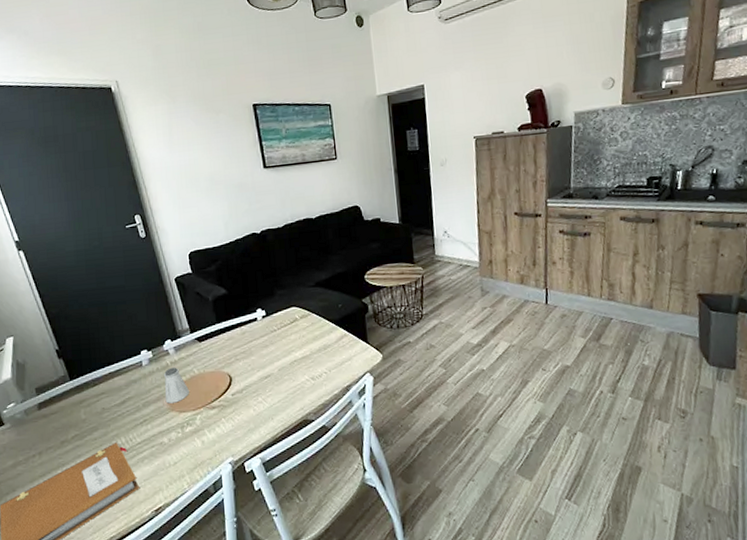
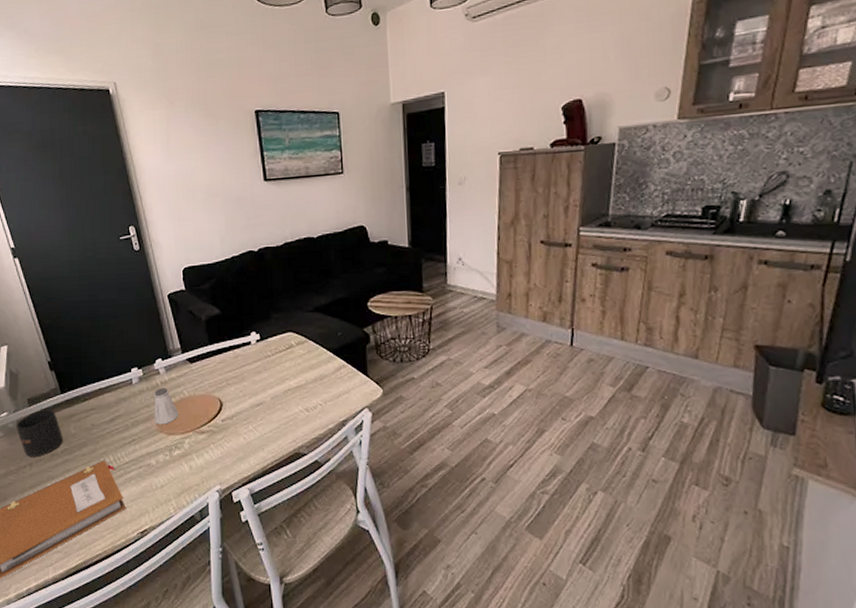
mug: none [24,396,73,446] -> present [16,409,63,457]

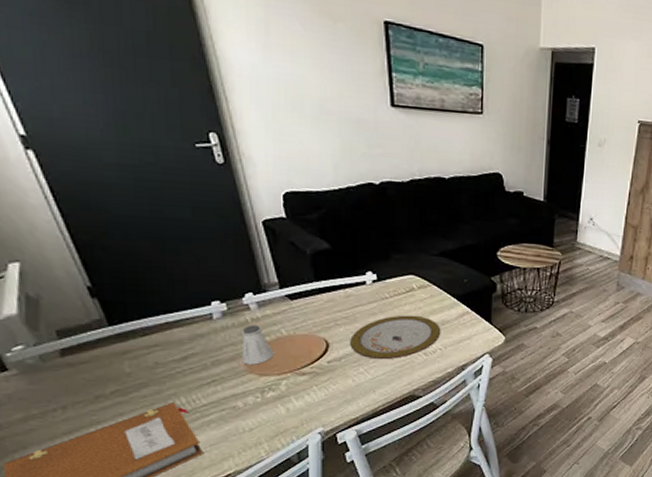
mug: present [16,409,63,457] -> none [39,343,113,399]
plate: none [240,371,320,417] -> present [350,315,441,360]

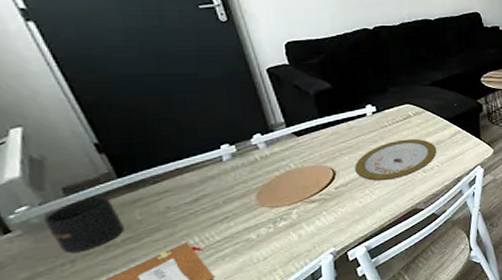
mug: none [39,343,113,399] -> present [44,196,123,253]
saltshaker: present [240,325,275,365] -> none [250,162,285,199]

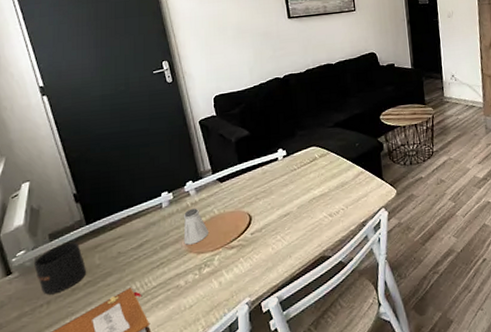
saltshaker: none [250,162,285,199] -> present [183,208,210,245]
plate: present [355,138,437,181] -> none [268,181,342,226]

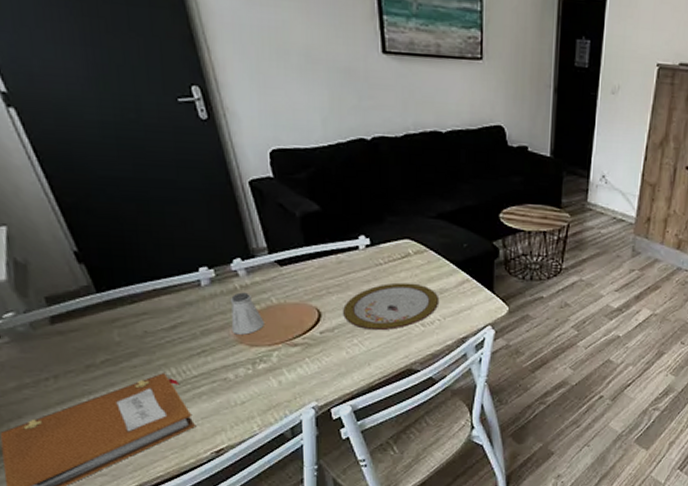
mug: present [34,242,86,295] -> none [29,310,103,368]
plate: none [268,181,342,226] -> present [343,282,440,331]

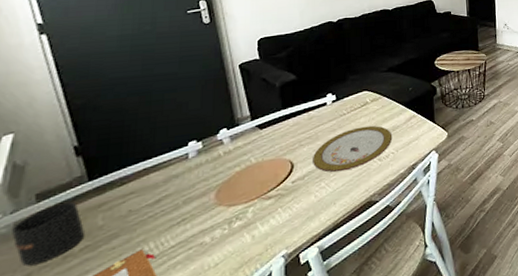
mug: none [29,310,103,368] -> present [12,201,84,266]
saltshaker: present [229,292,266,335] -> none [212,157,244,198]

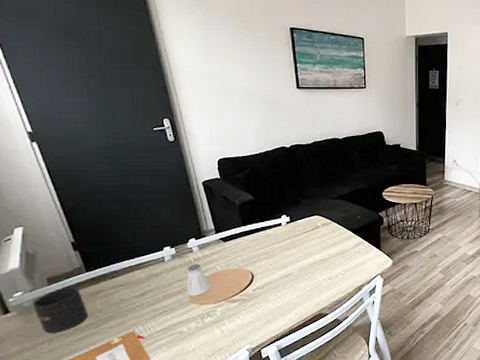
saltshaker: none [212,157,244,198] -> present [186,264,212,296]
plate: present [313,125,393,172] -> none [270,247,342,286]

